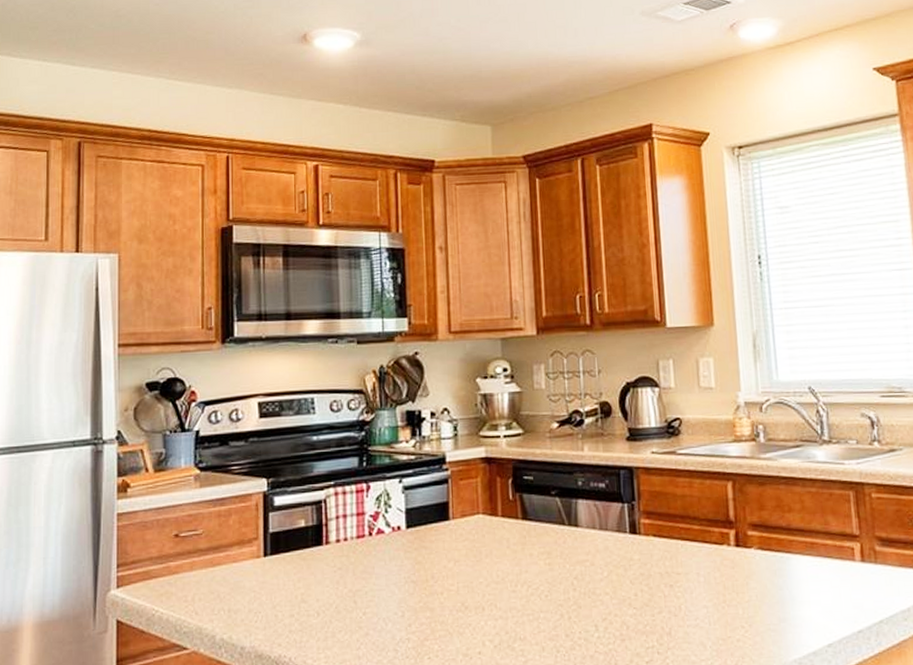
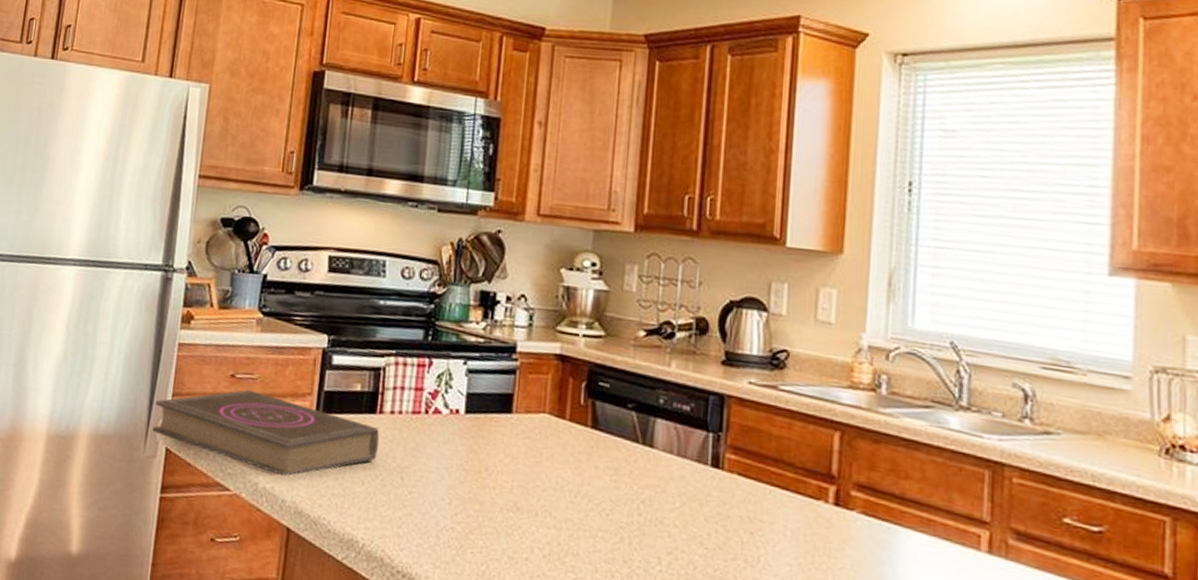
book: none [100,547,329,624] -> present [152,390,380,476]

